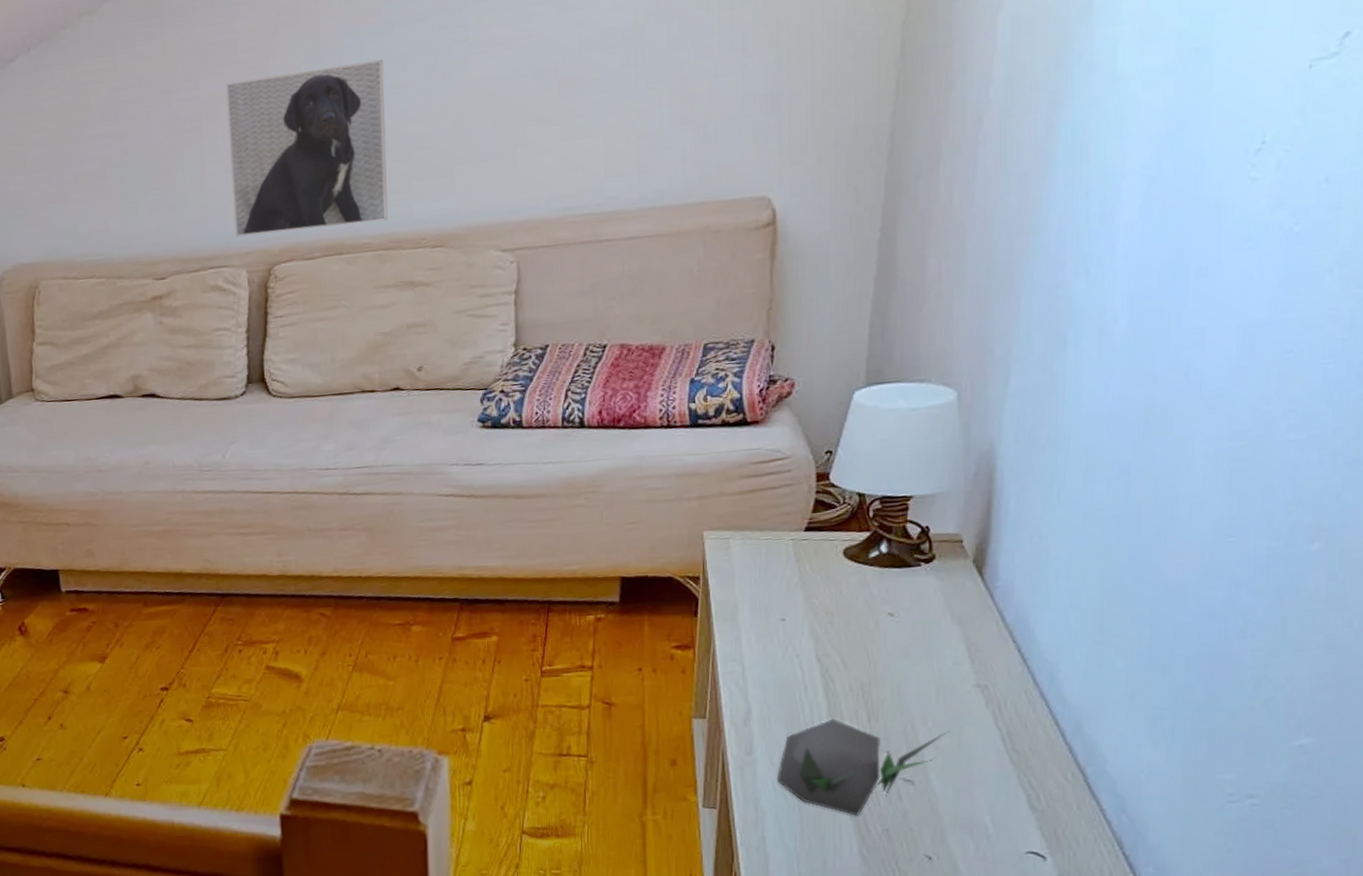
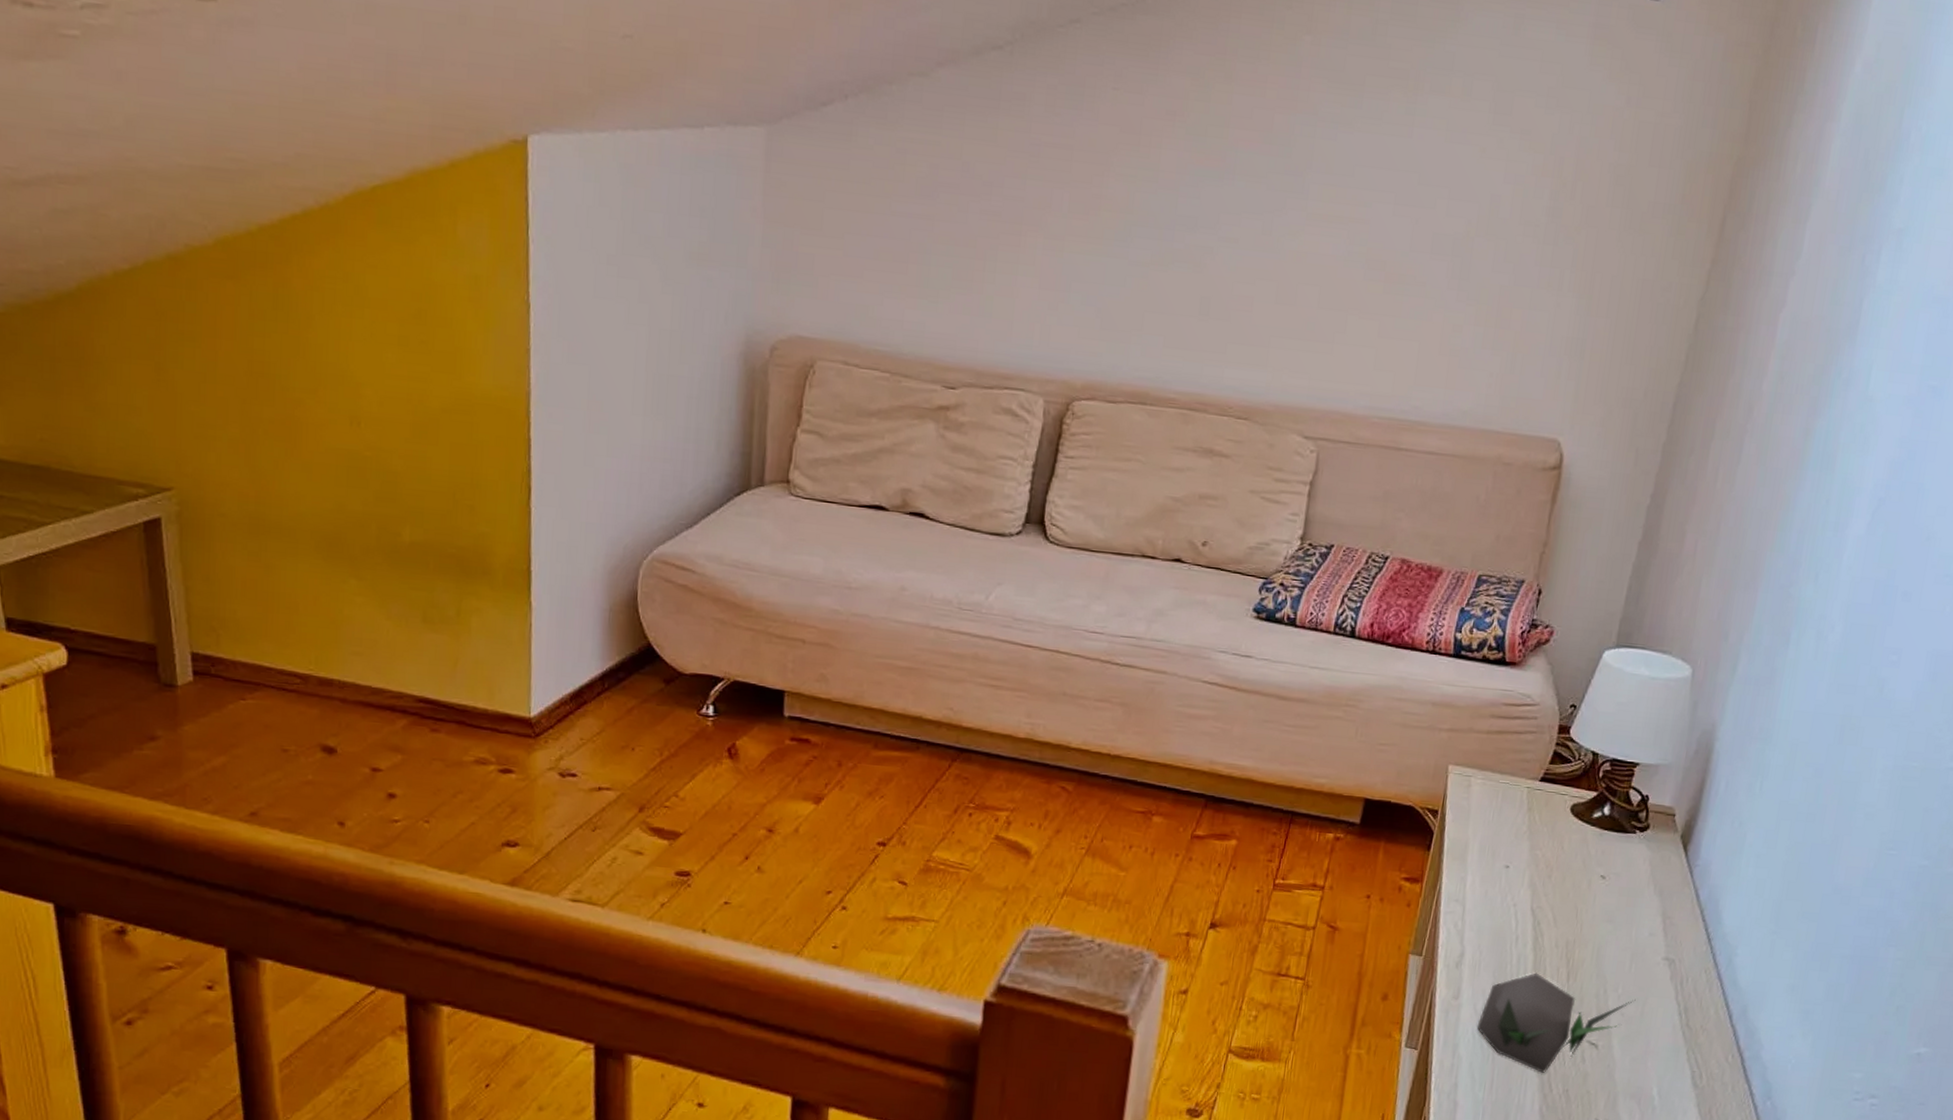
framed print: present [226,59,388,237] -> none [1038,192,1219,379]

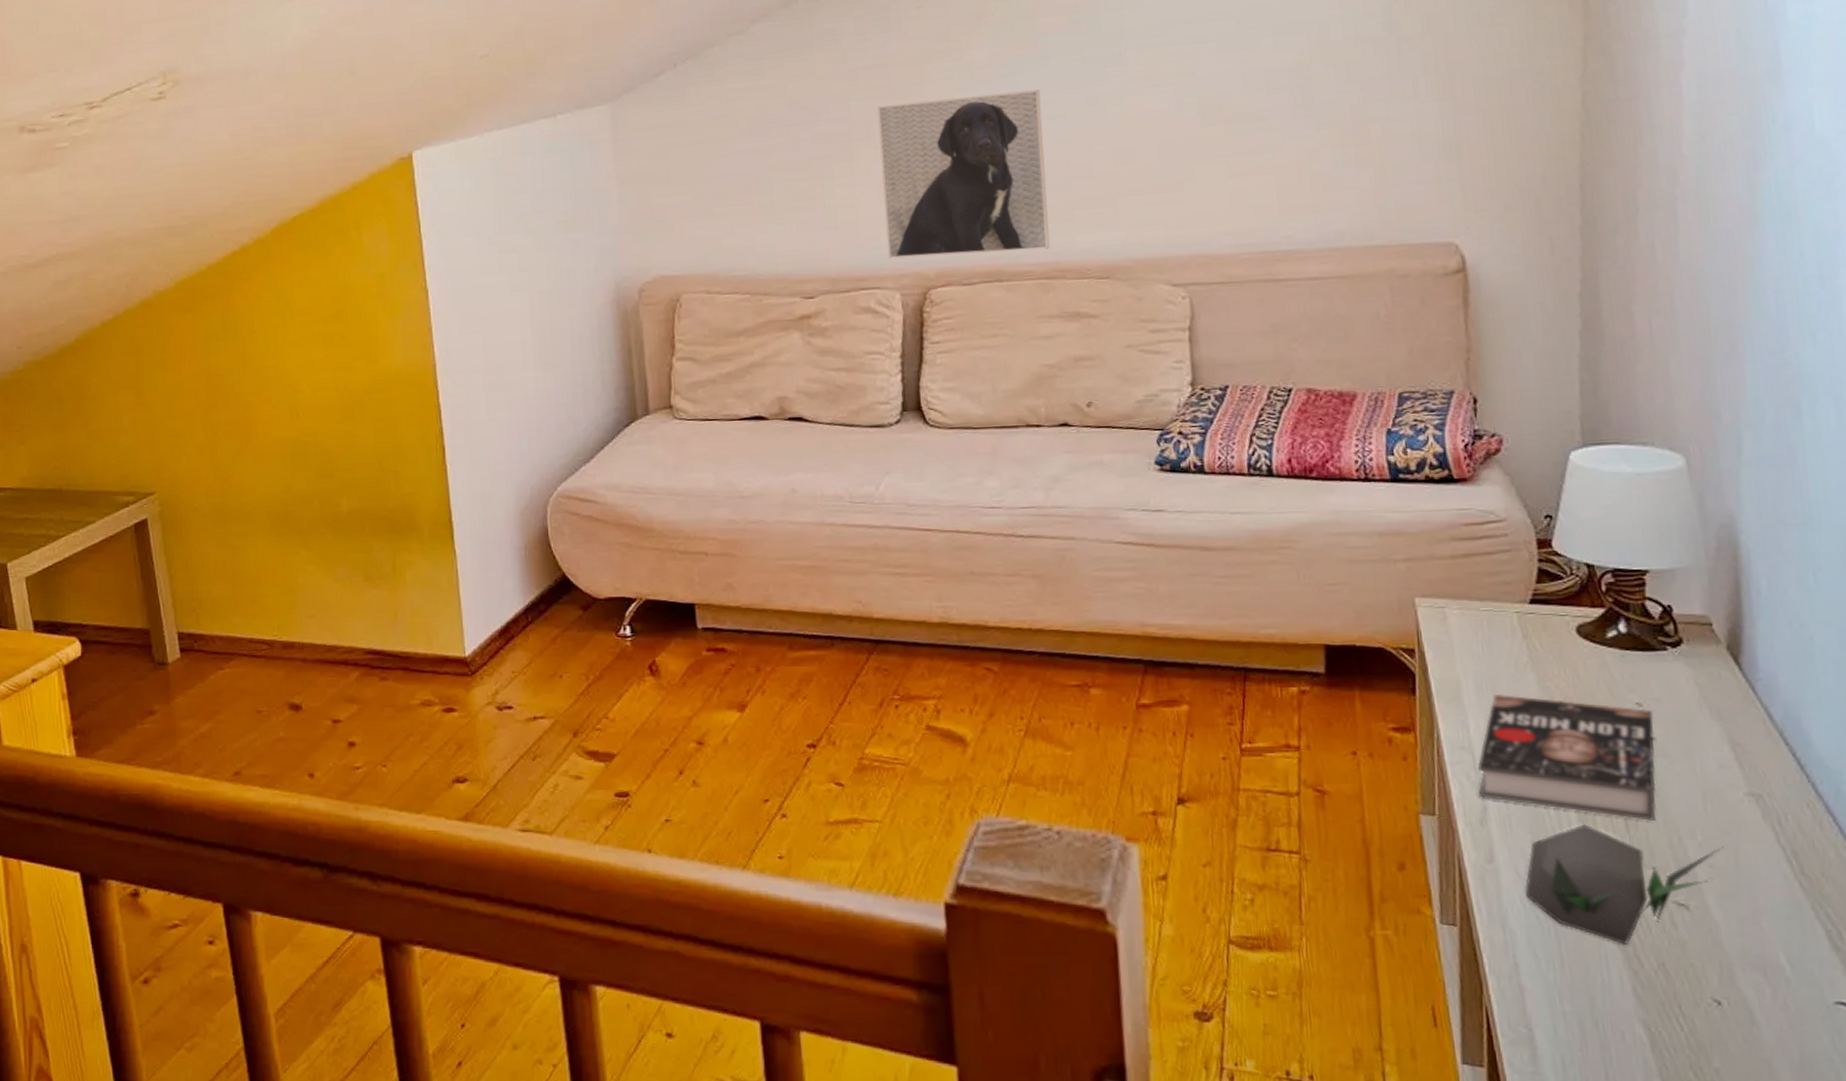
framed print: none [1038,192,1219,379] -> present [877,90,1050,259]
book: none [1460,856,1612,974] -> present [1478,693,1656,821]

